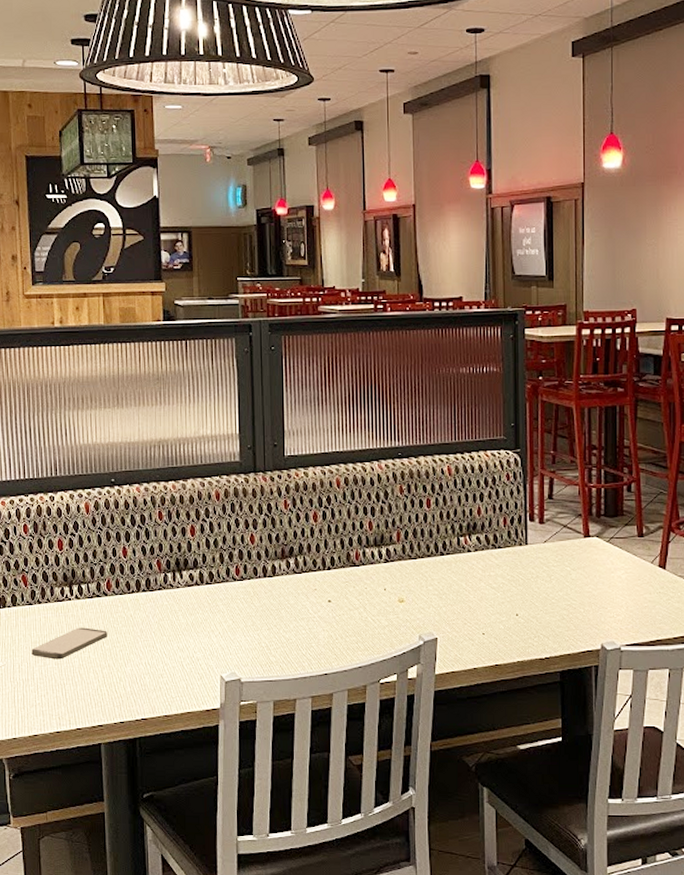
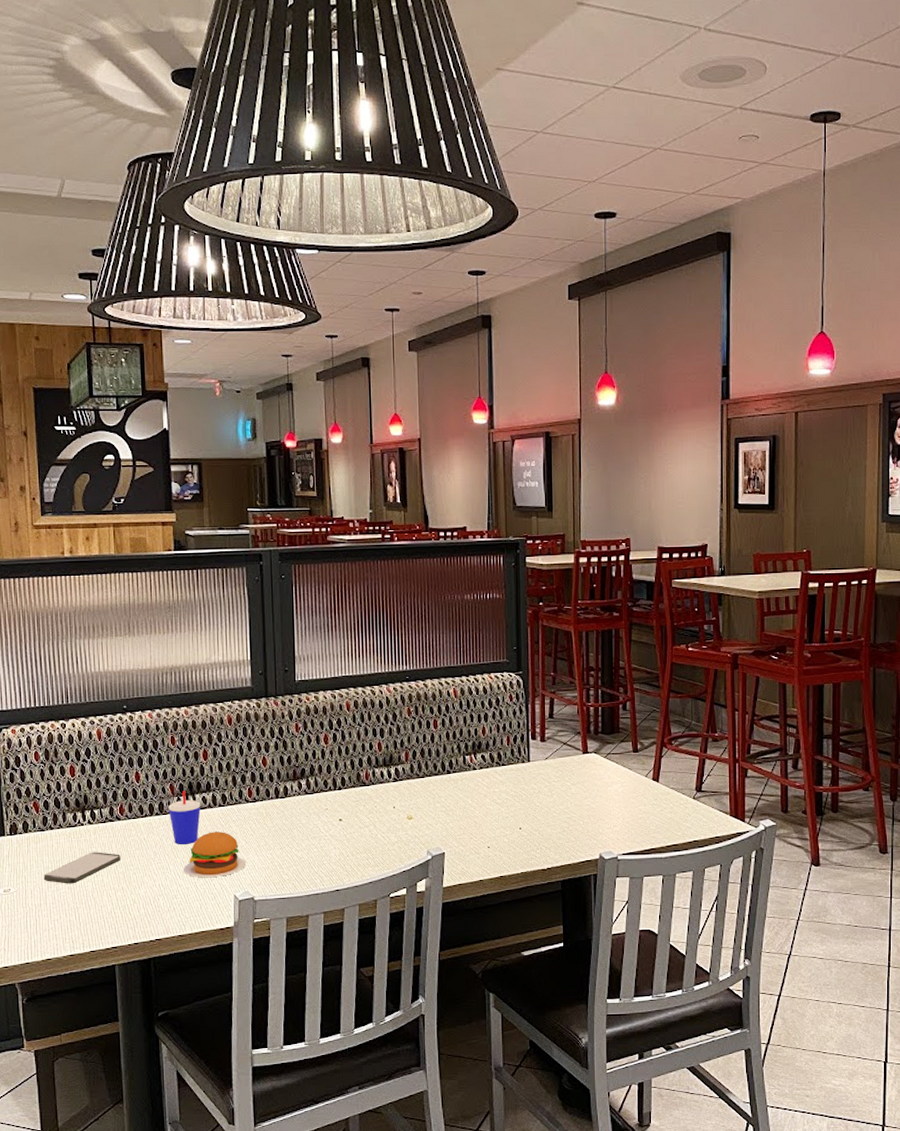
beverage cup: none [155,567,188,622] -> present [168,791,201,844]
burger: none [170,610,233,658] -> present [183,832,247,878]

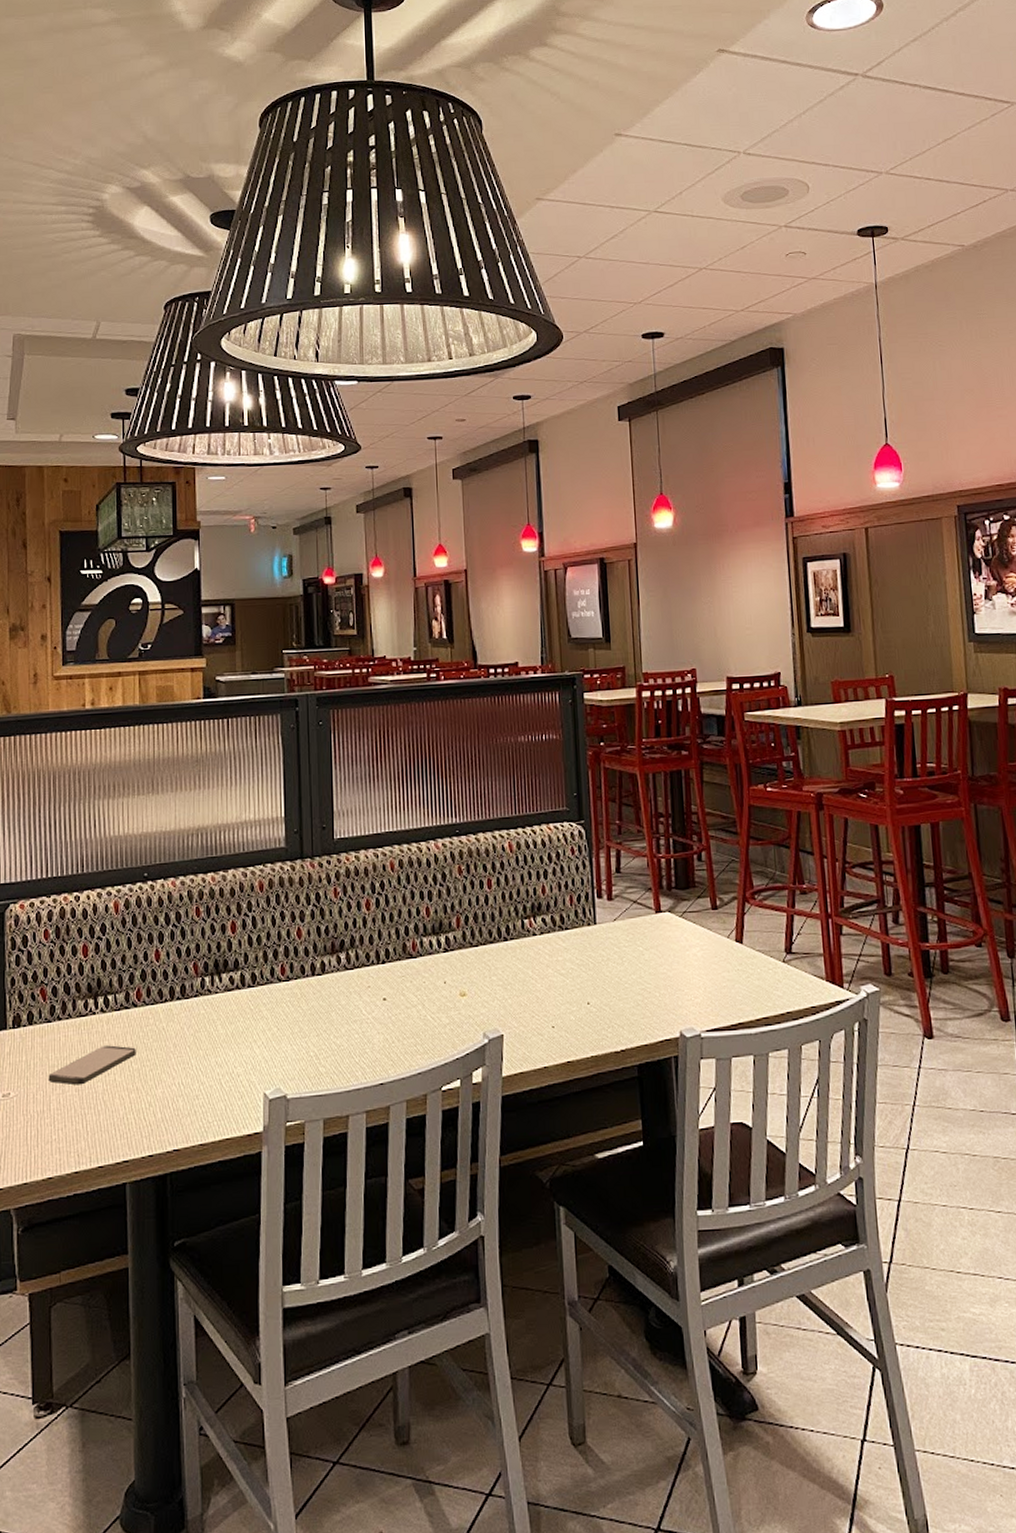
beverage cup: present [168,791,201,844] -> none [191,970,227,1034]
burger: present [183,832,247,878] -> none [207,1017,278,1074]

